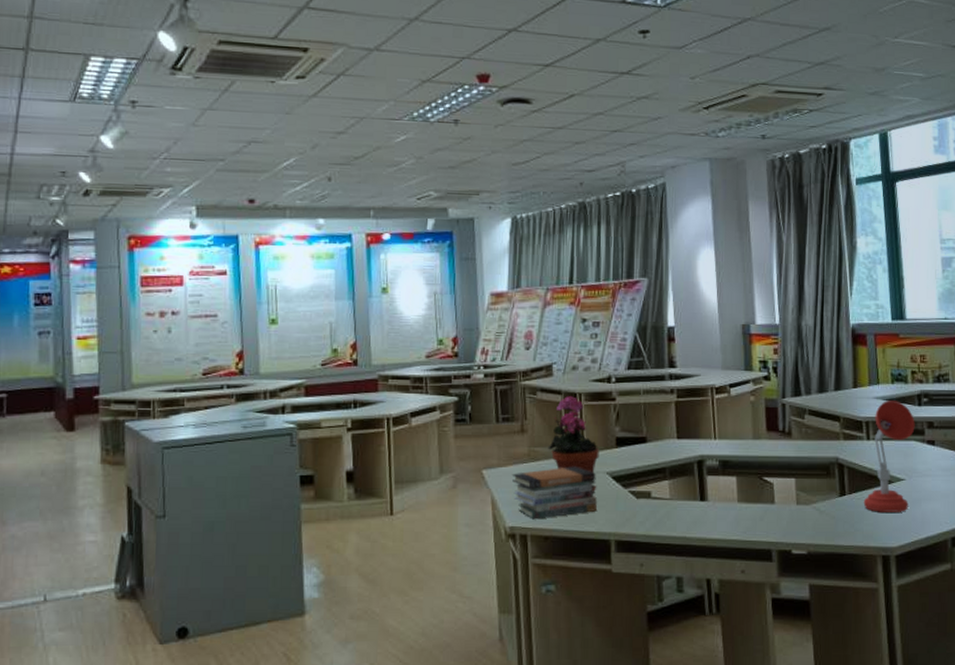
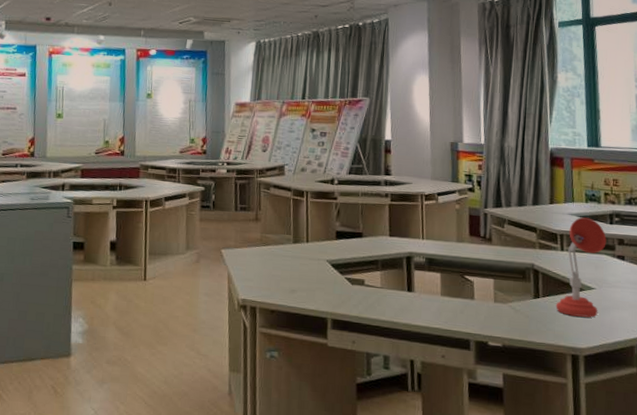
book stack: present [511,466,597,520] -> none [245,252,318,295]
potted plant: present [548,395,600,493] -> none [277,192,322,277]

